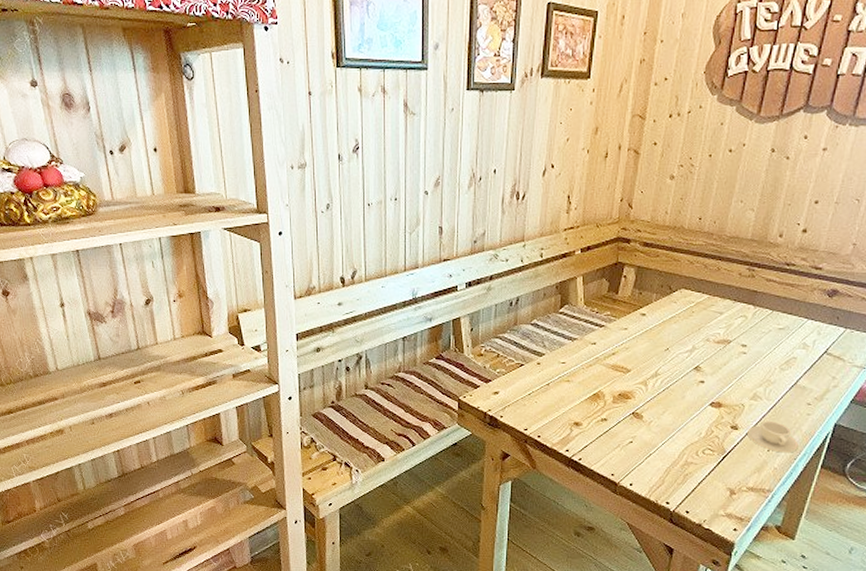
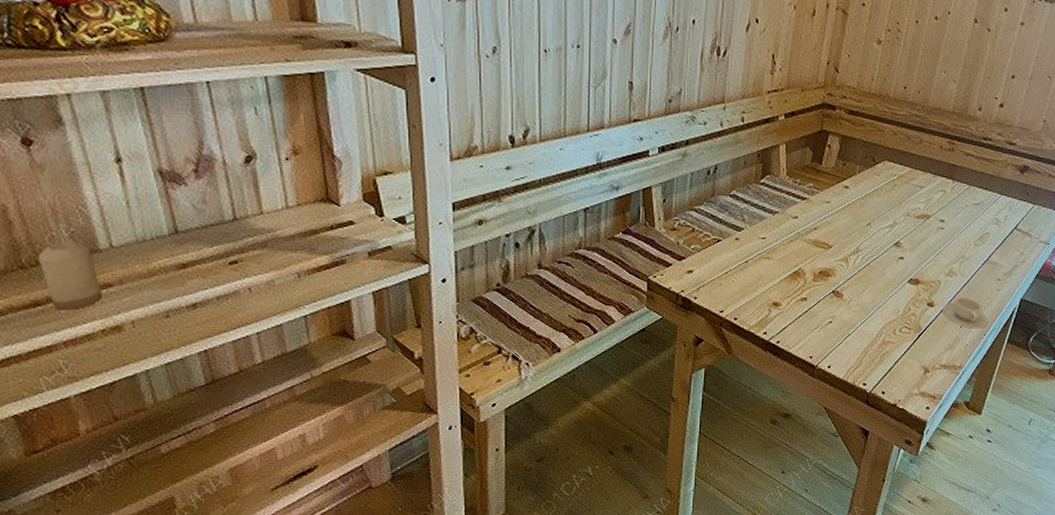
candle: none [12,364,51,417] -> present [39,238,102,310]

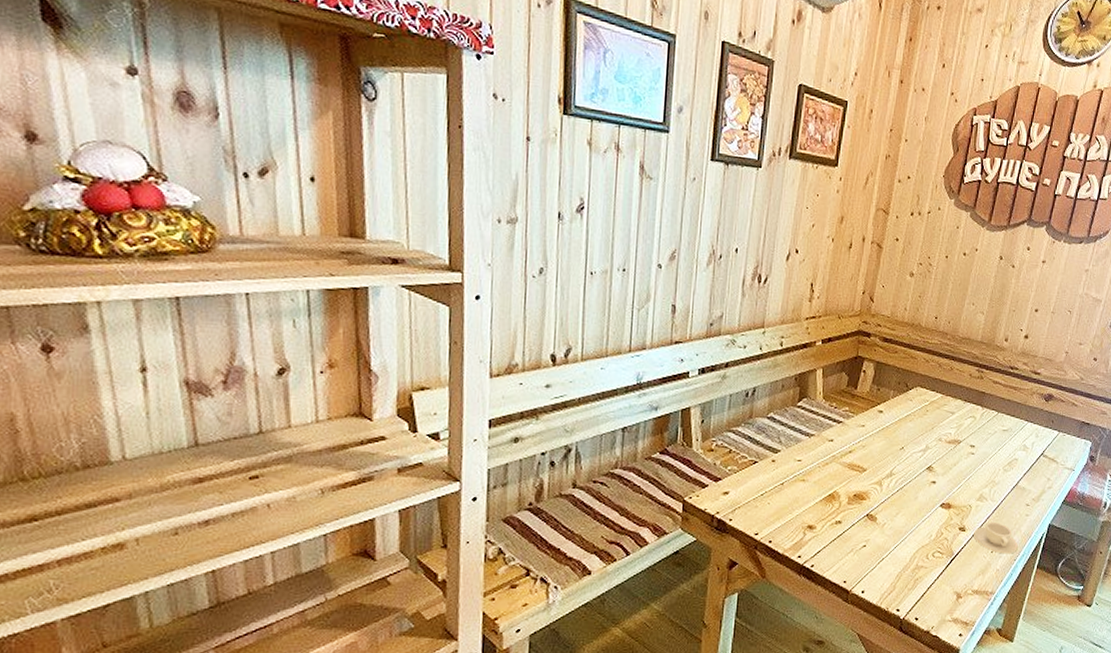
candle: present [39,238,102,310] -> none [43,450,108,526]

